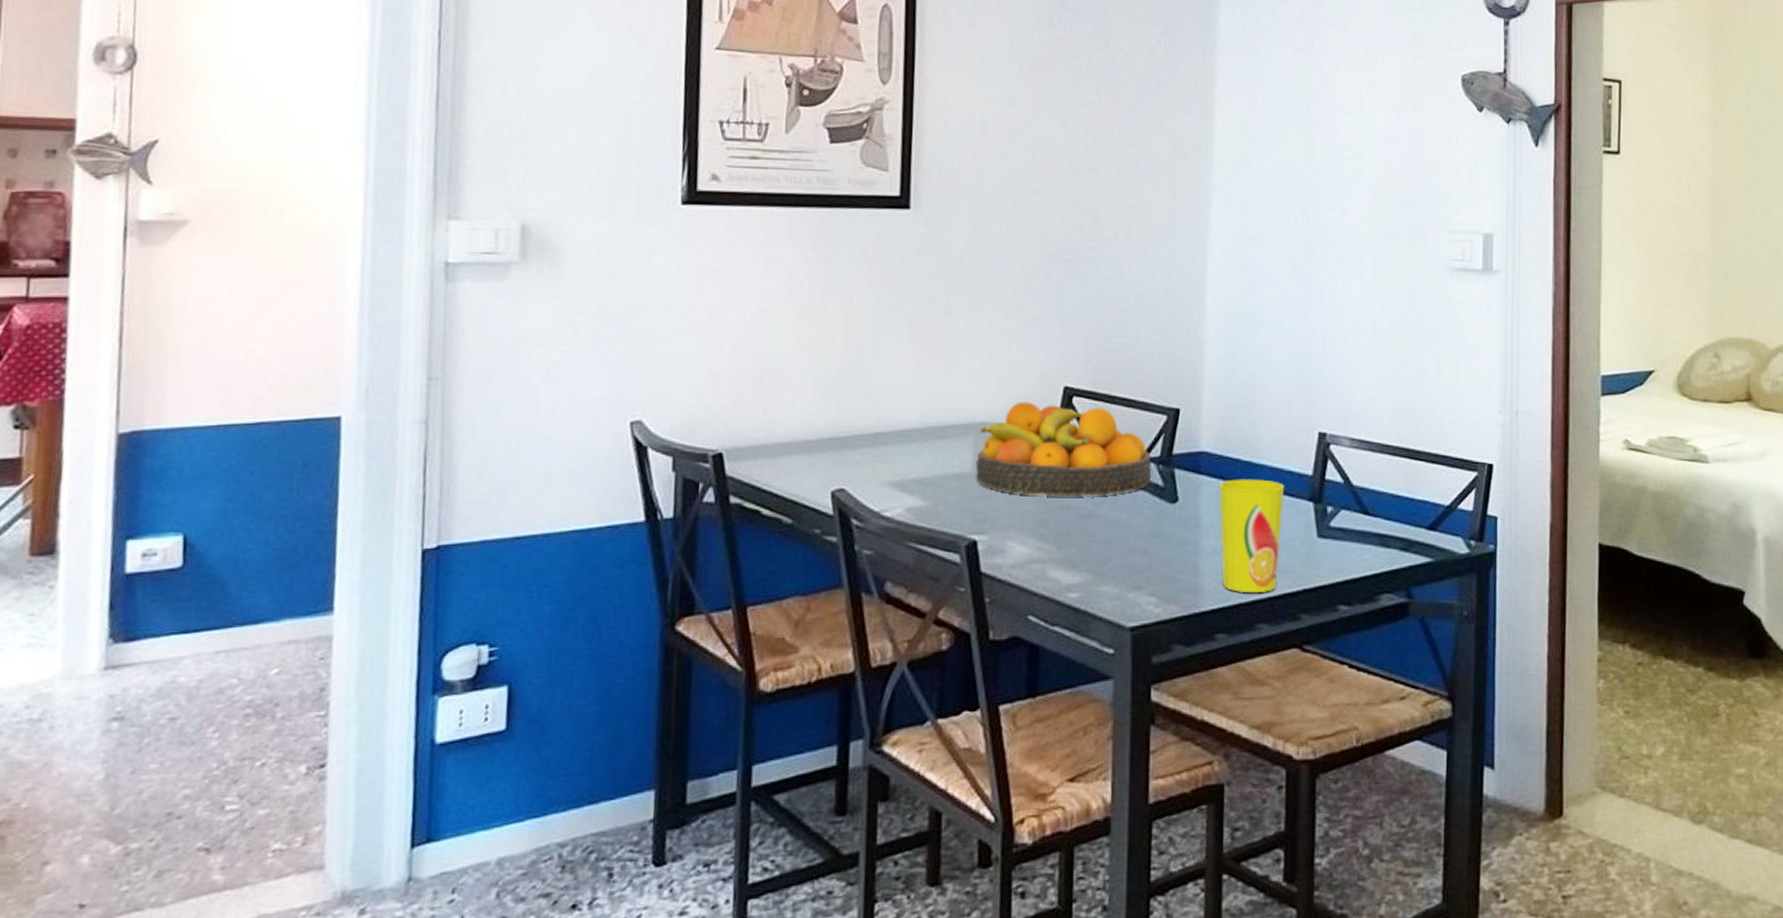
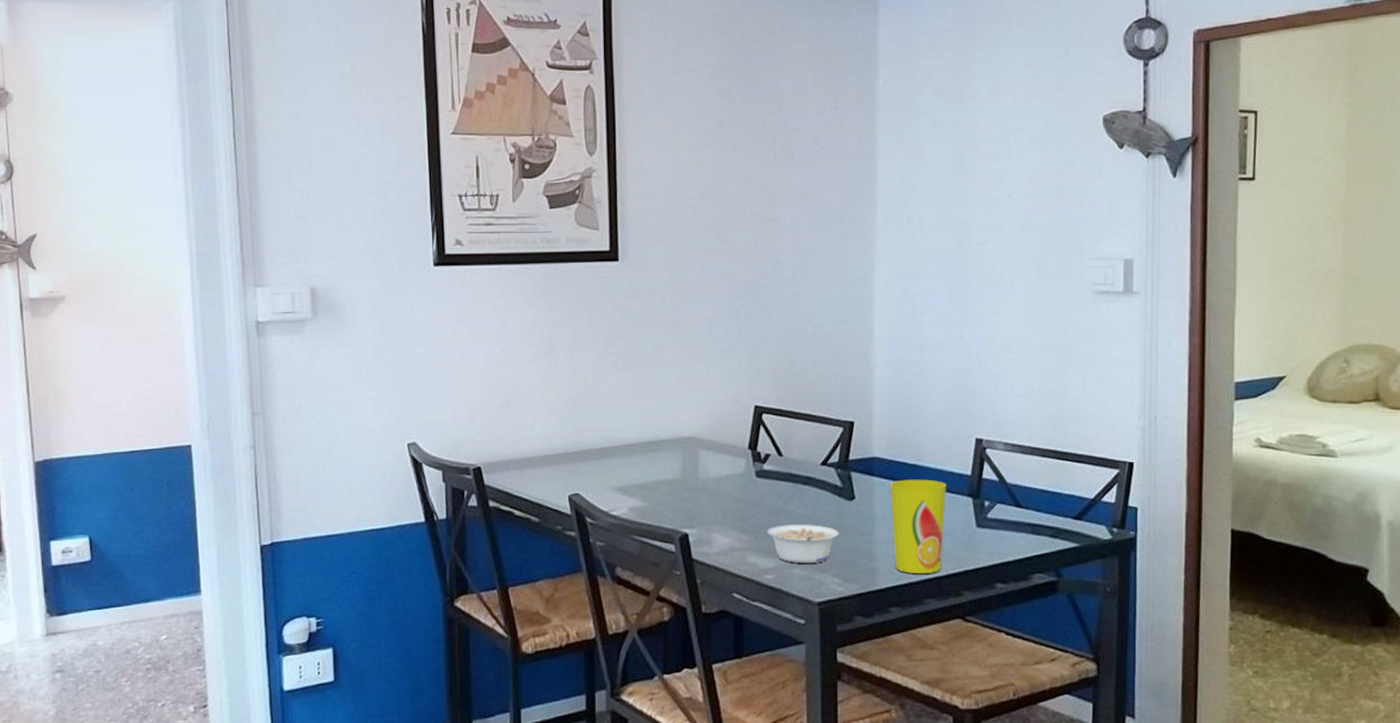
fruit bowl: present [976,401,1151,496] -> none [684,419,831,496]
legume: none [1072,531,1158,580] -> present [766,525,839,564]

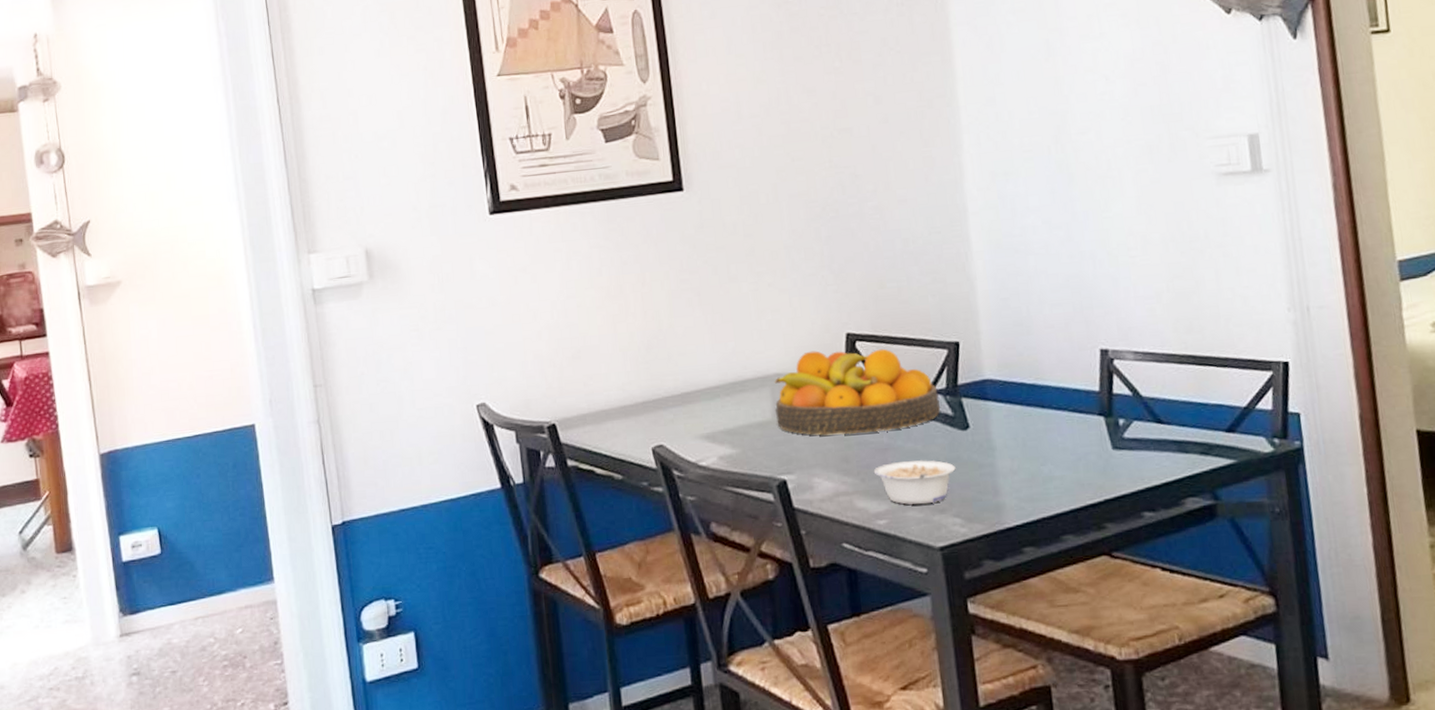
fruit bowl: none [684,419,831,496] -> present [774,348,940,436]
cup: present [889,479,947,574] -> none [1006,399,1077,508]

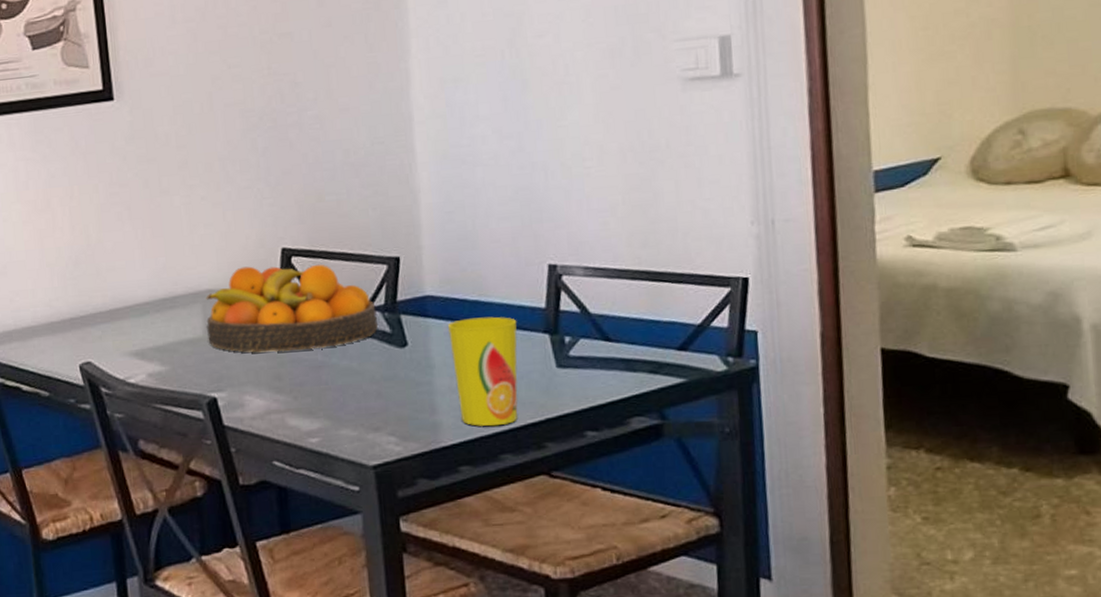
legume: present [873,460,956,505] -> none [306,378,392,424]
cup: none [1006,399,1077,508] -> present [447,316,518,427]

